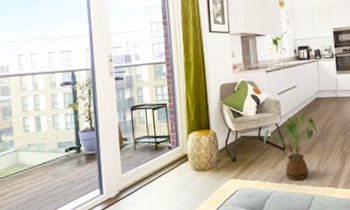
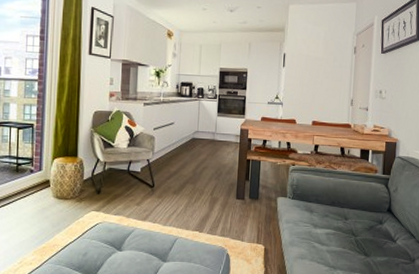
house plant: present [263,114,318,181] -> none [132,153,190,220]

